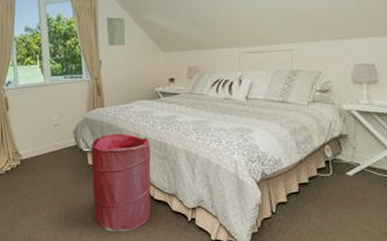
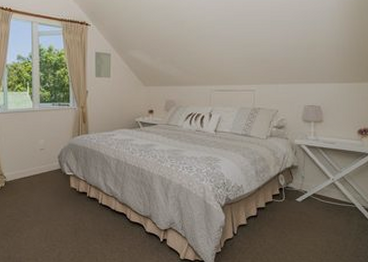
laundry hamper: present [90,133,152,232] -> none [73,159,129,252]

